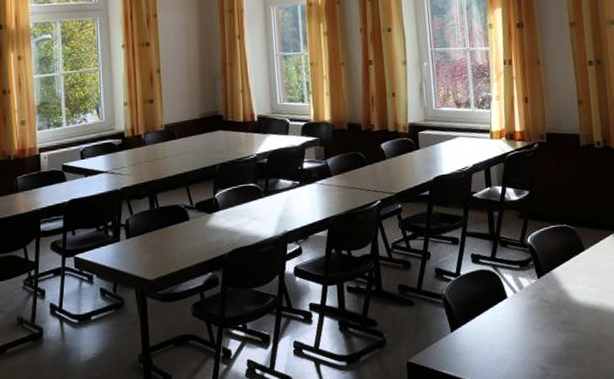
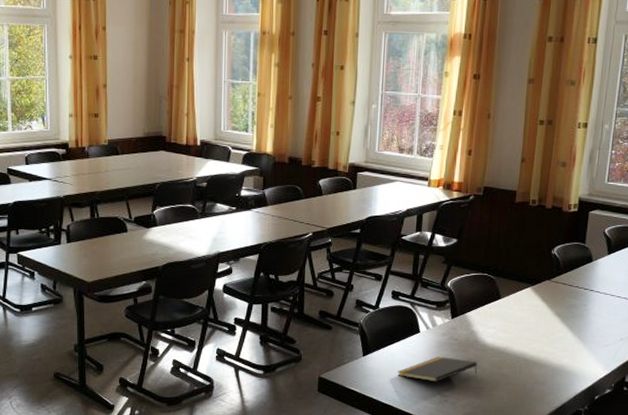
notepad: none [491,322,575,354] -> present [398,357,477,382]

